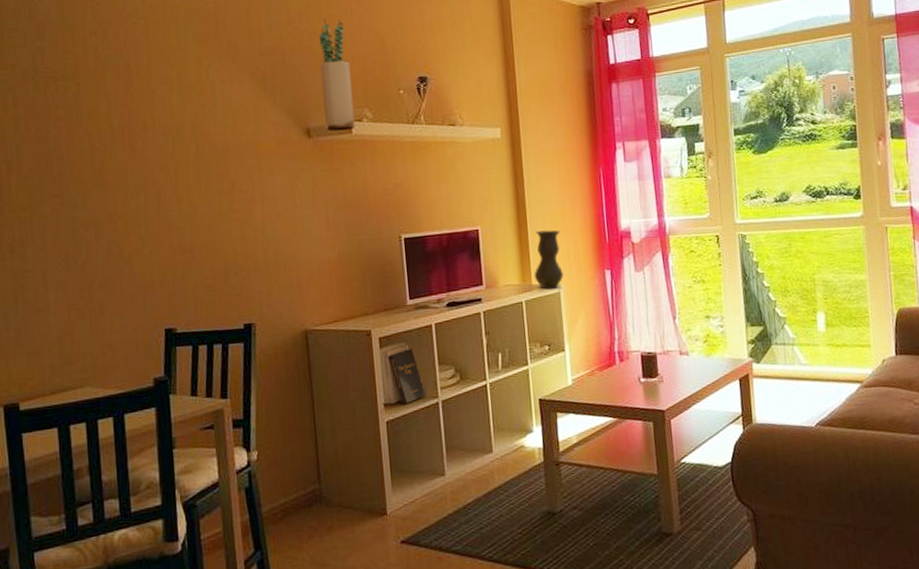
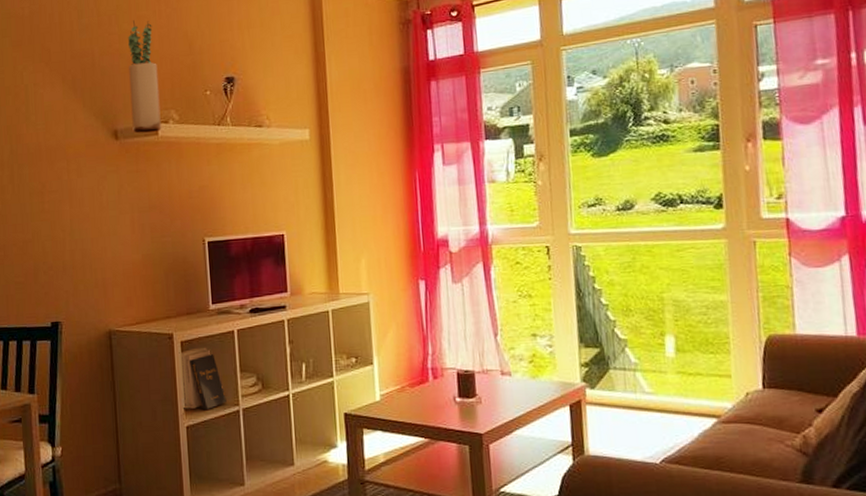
vase: present [534,230,564,289] -> none [341,236,373,299]

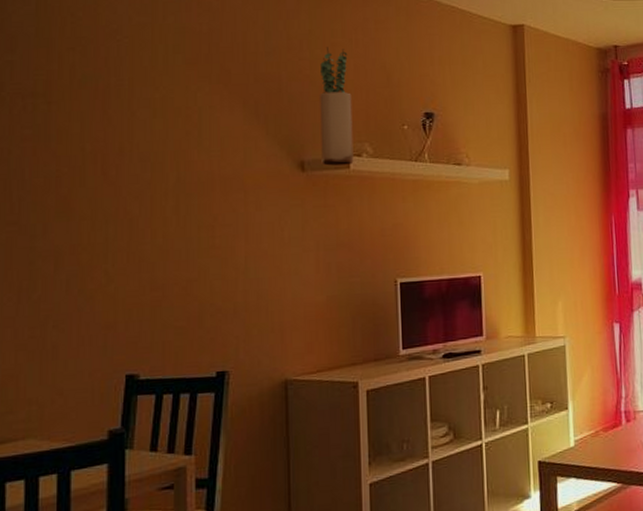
books: present [179,347,227,411] -> none [364,395,415,466]

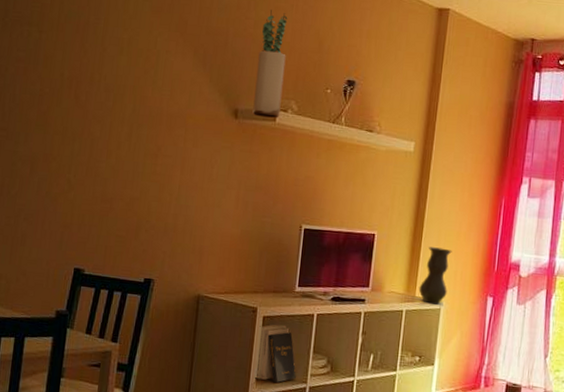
books: none [364,395,415,466] -> present [254,324,296,383]
vase: none [538,279,570,342] -> present [419,247,452,305]

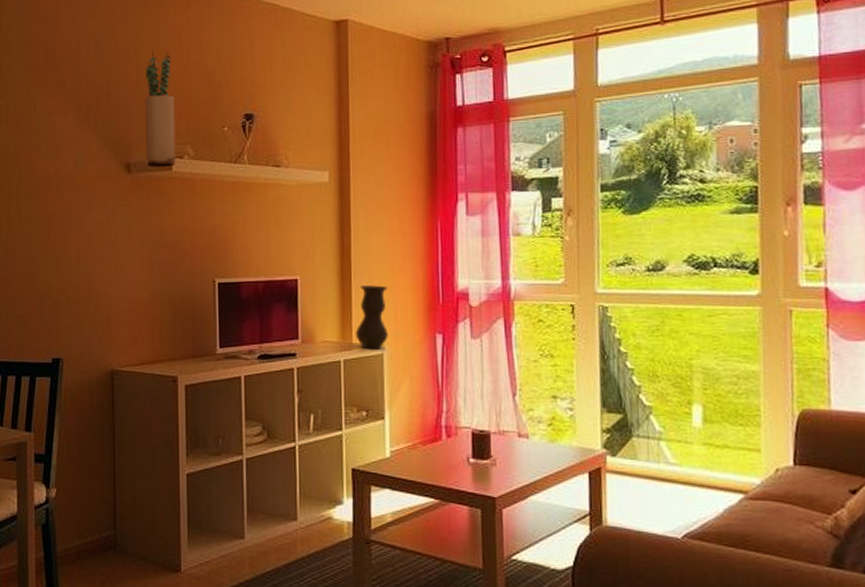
books: present [254,324,296,383] -> none [182,392,230,459]

